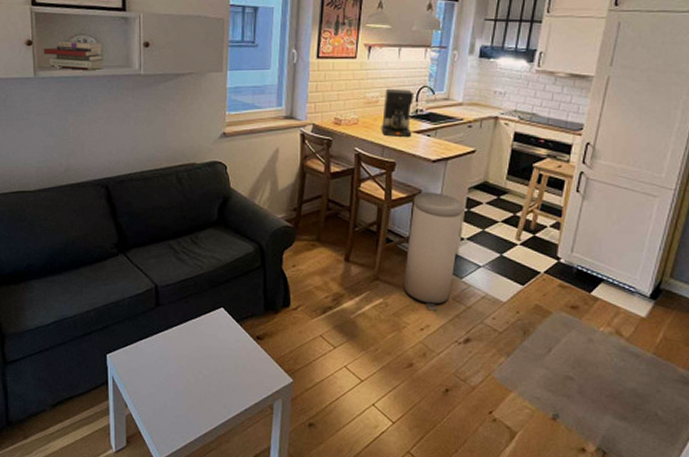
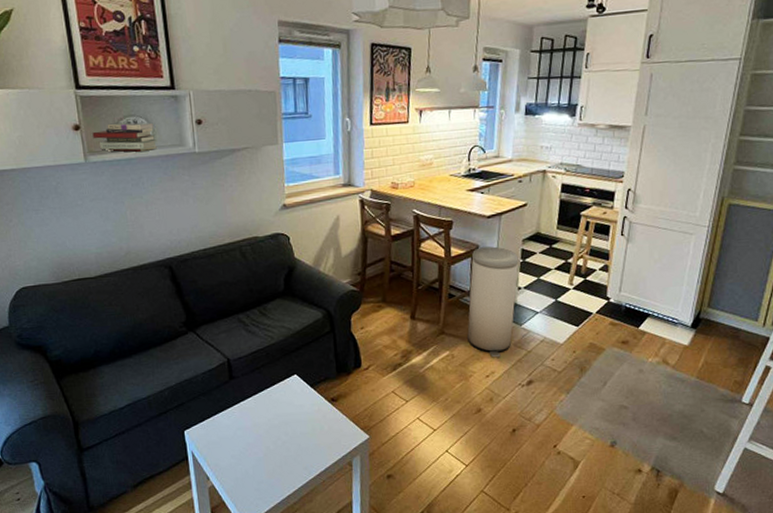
coffee maker: present [381,88,413,138] -> none [436,149,467,197]

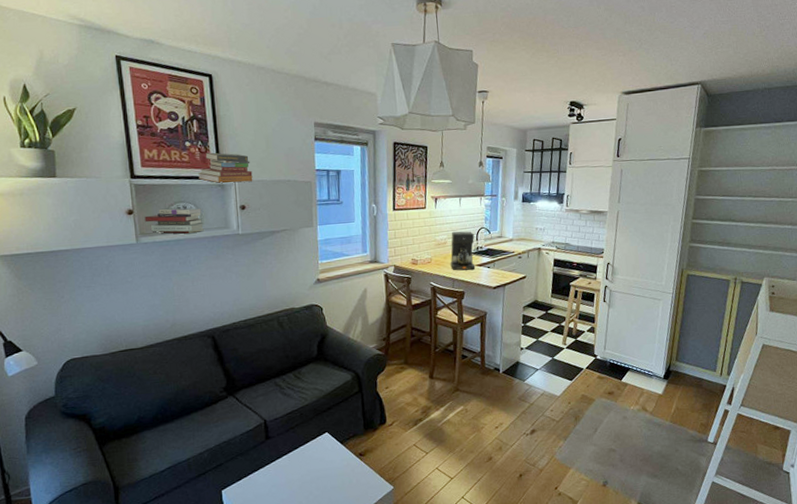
books: none [149,58,210,94] -> present [198,152,253,183]
coffee maker: none [436,149,467,197] -> present [450,231,476,271]
pedal bin: present [467,246,519,358] -> none [478,313,521,411]

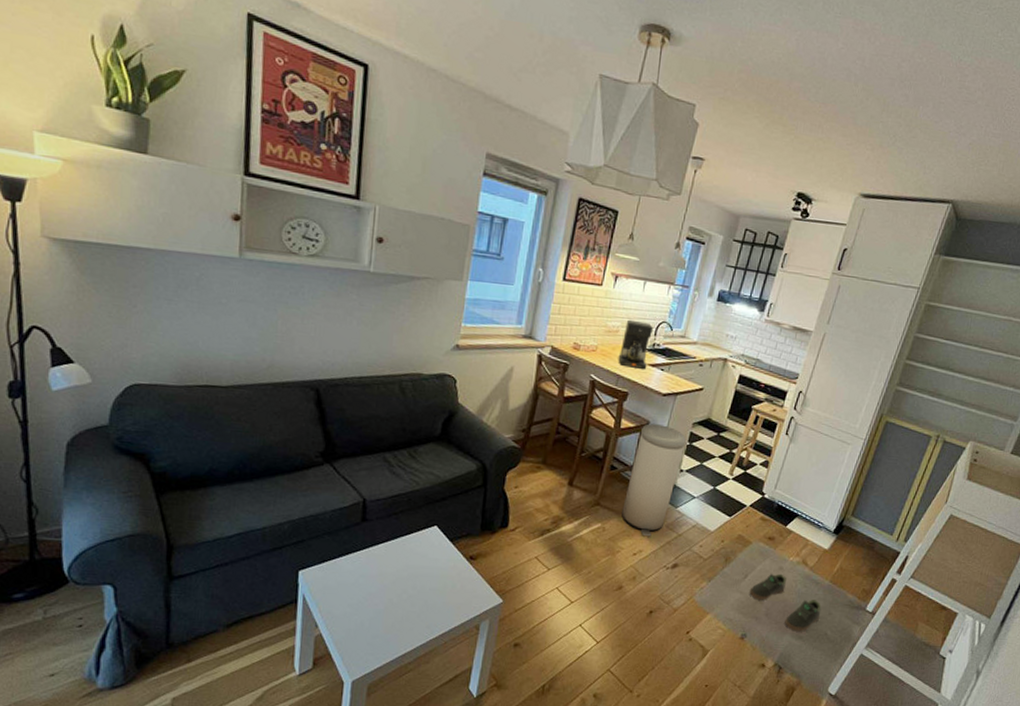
books: present [144,207,204,234] -> none [254,221,328,260]
books: present [198,152,253,183] -> none [330,162,399,210]
pedal bin: none [478,313,521,411] -> present [622,423,686,537]
shoe: none [601,422,669,472] -> present [749,573,822,632]

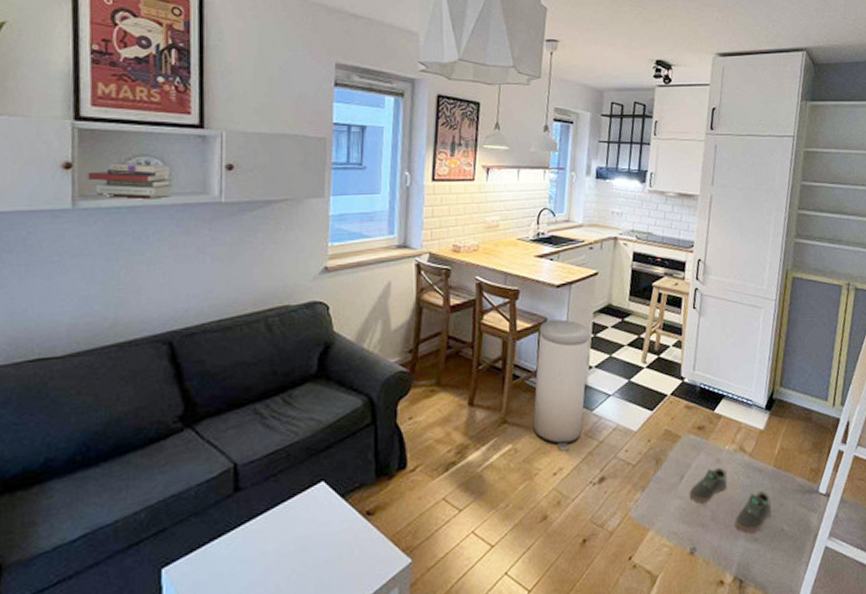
books: none [254,221,328,260] -> present [88,162,172,200]
coffee maker: present [618,319,653,370] -> none [502,211,535,263]

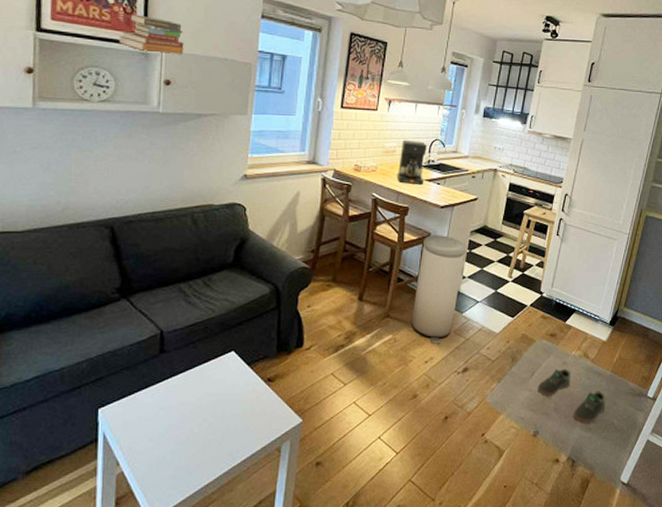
books: present [88,162,172,200] -> none [46,71,118,105]
books: none [171,92,247,134] -> present [119,14,184,54]
coffee maker: none [502,211,535,263] -> present [397,139,427,185]

